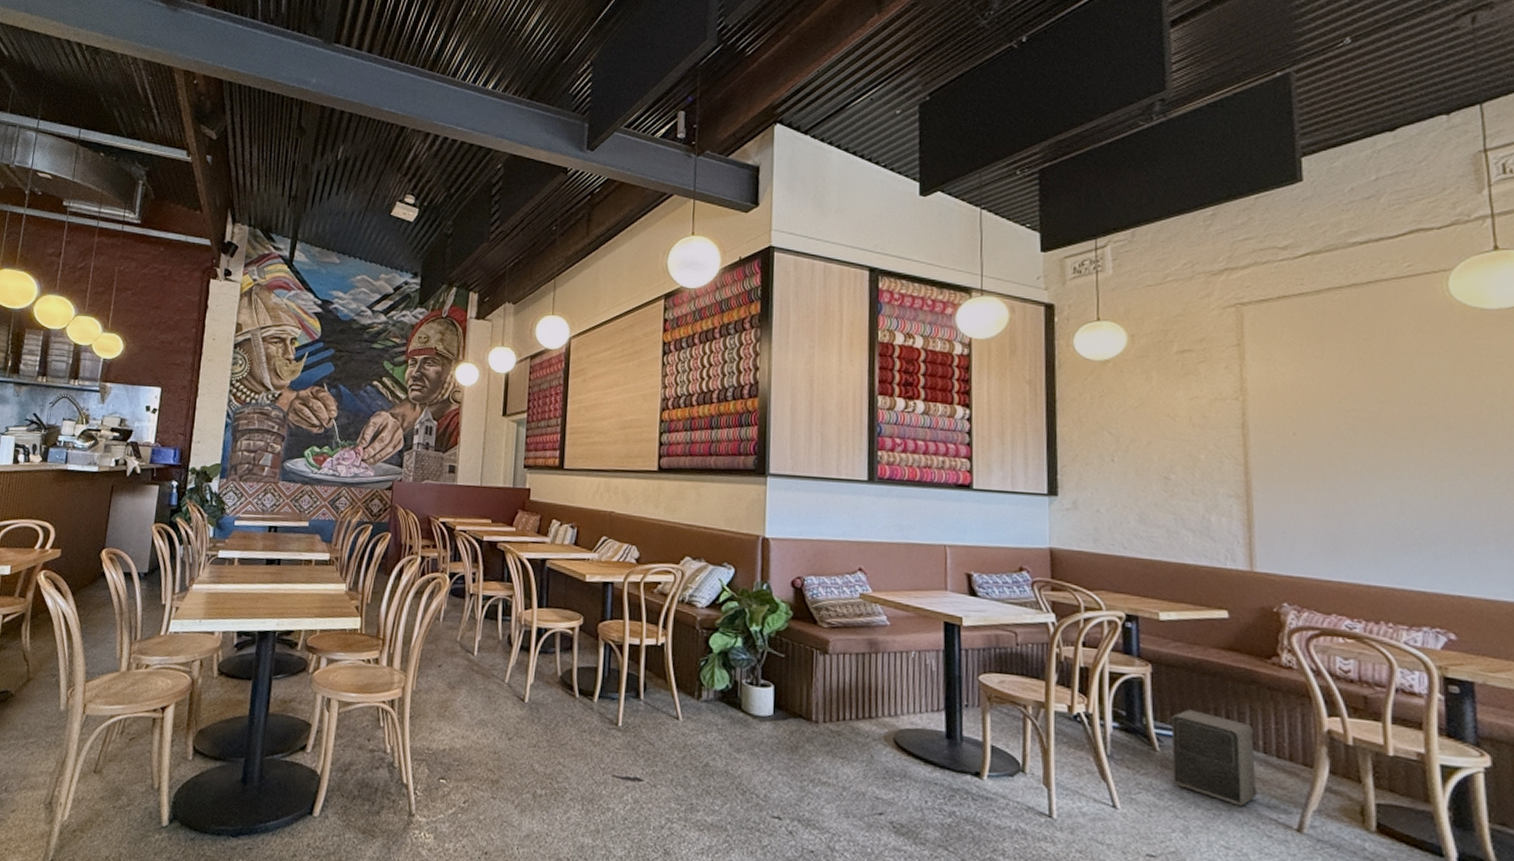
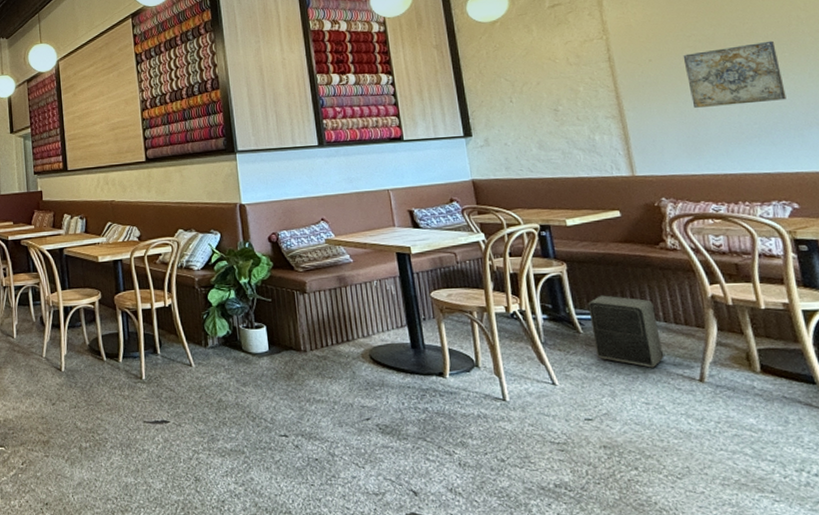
wall art: none [1336,430,1461,505] -> present [683,40,787,108]

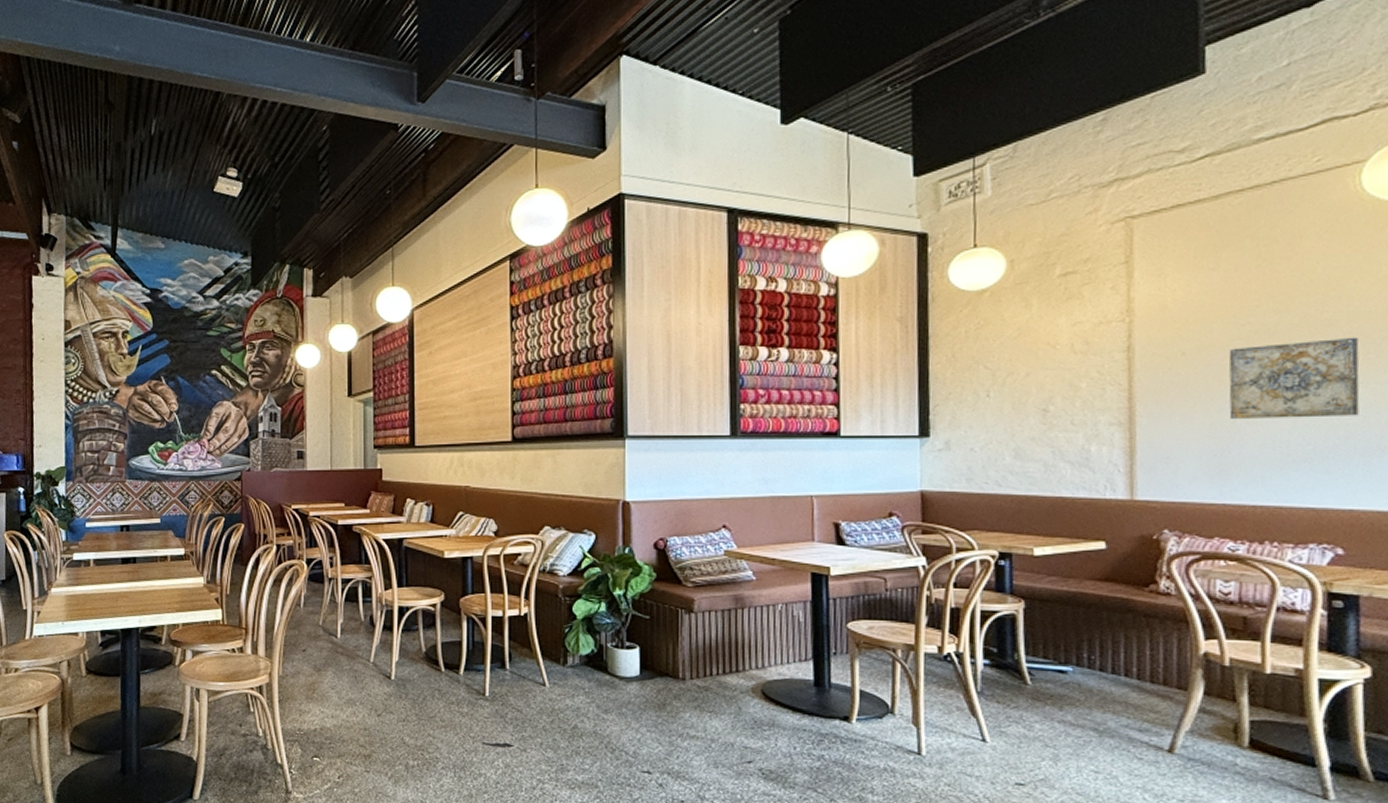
speaker: present [588,295,664,369] -> none [1043,642,1129,733]

